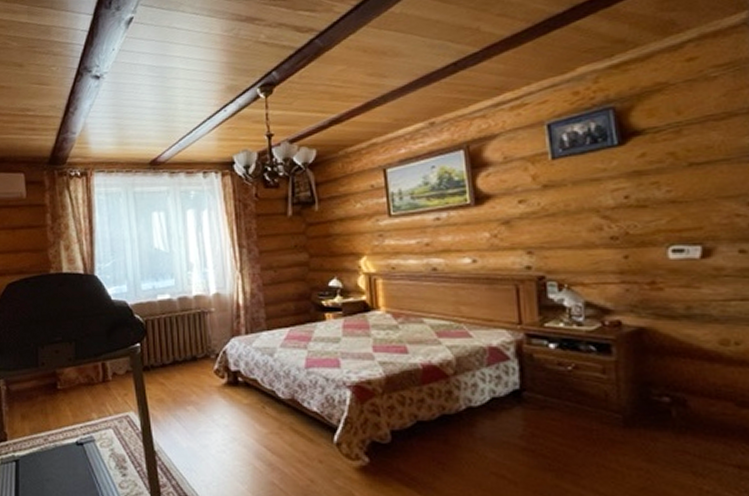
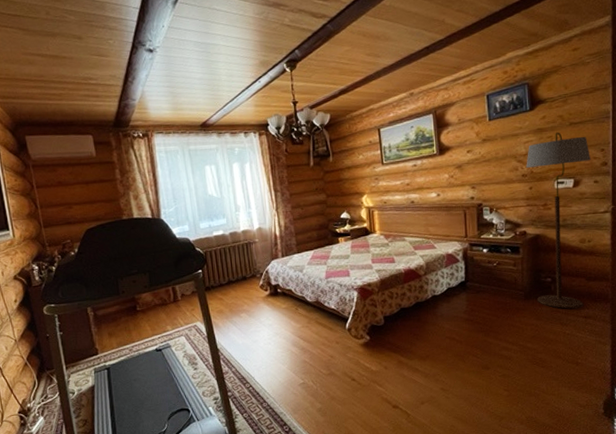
floor lamp: none [616,176,735,451] -> present [526,132,590,309]

